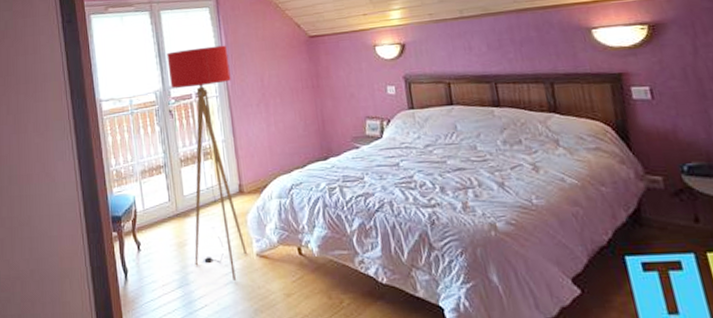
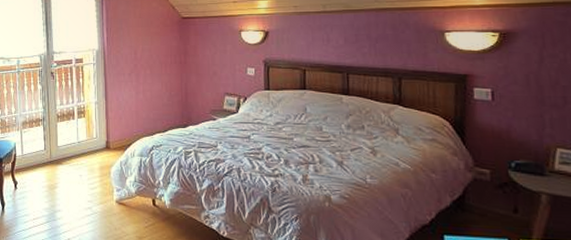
floor lamp: present [167,45,247,280] -> none [53,19,108,221]

